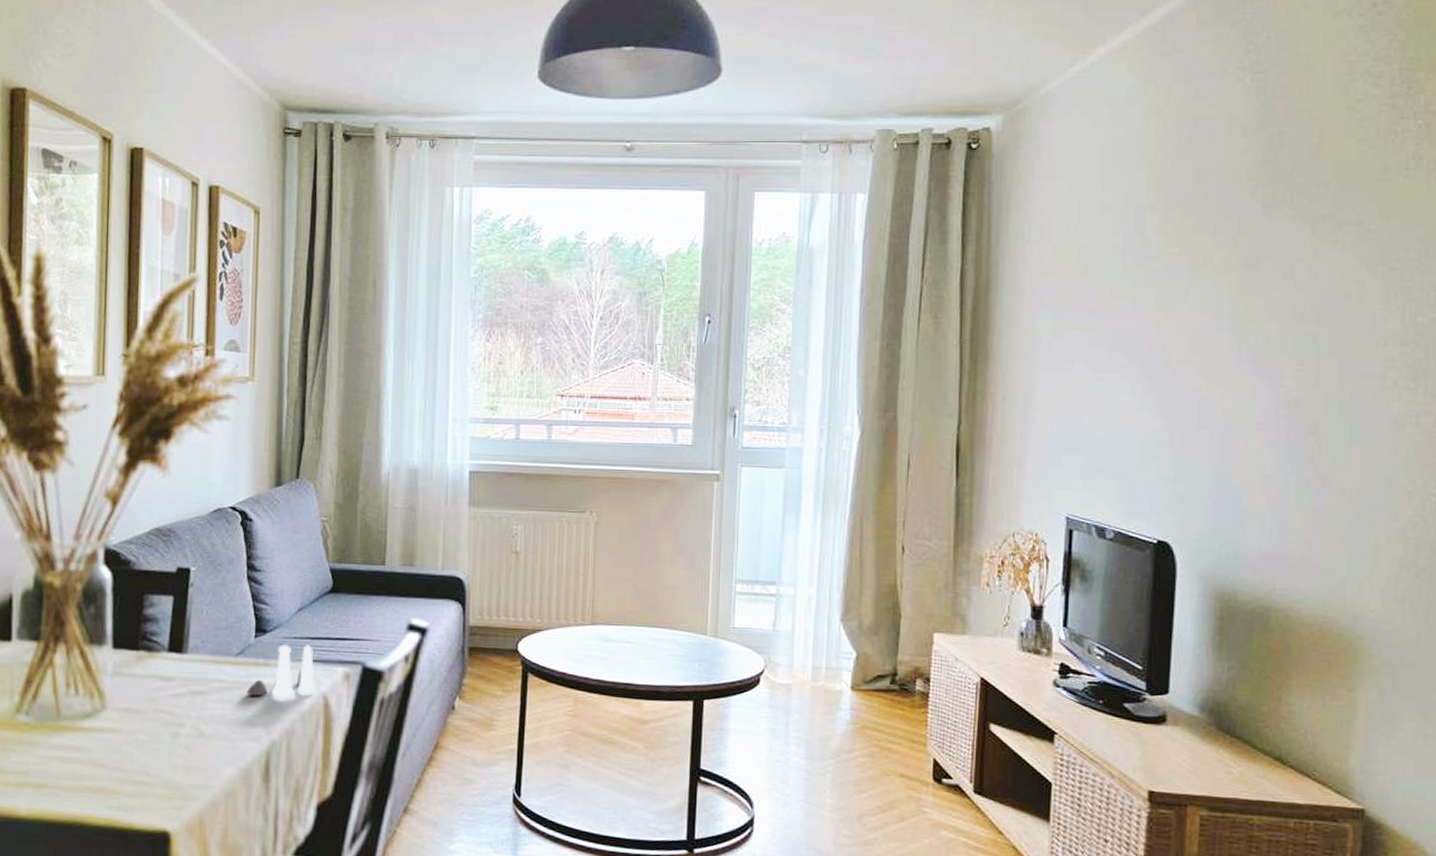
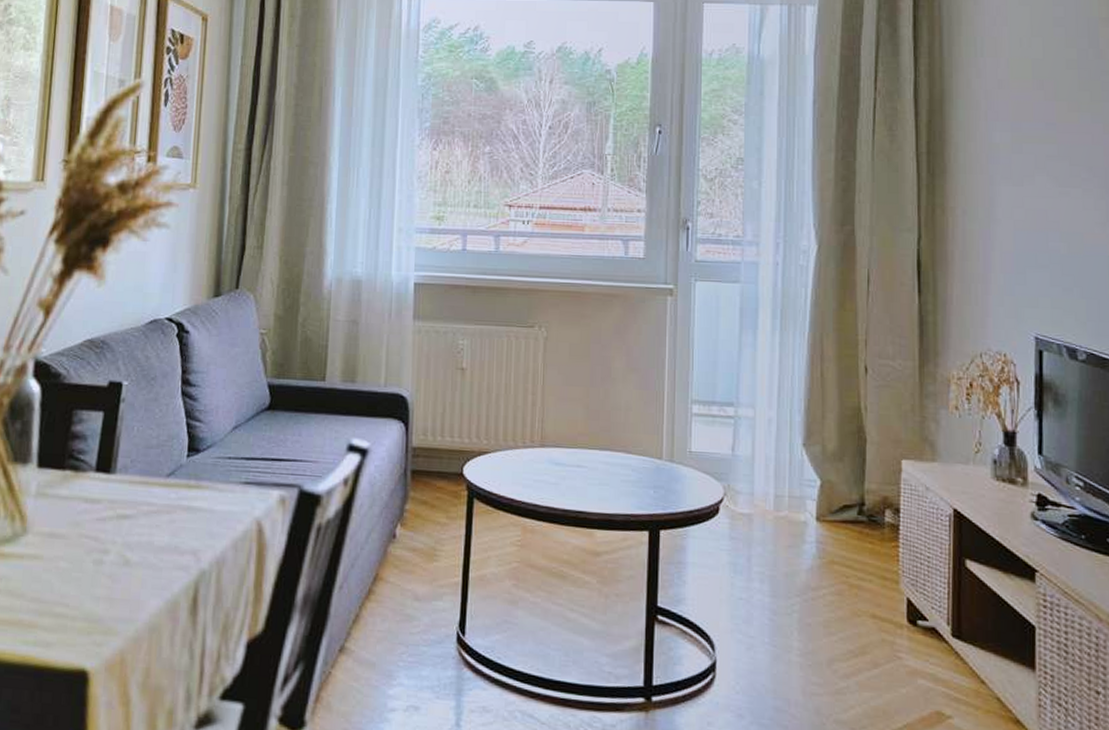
salt and pepper shaker set: present [247,643,317,699] -> none [176,464,250,525]

